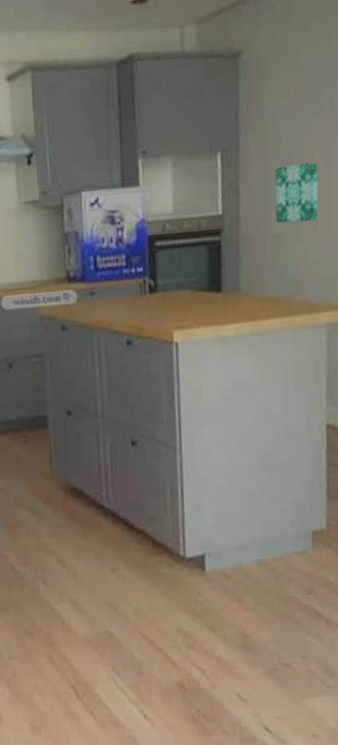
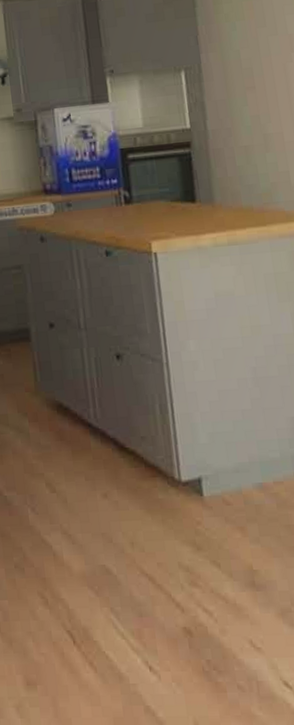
wall art: present [275,161,318,223] -> none [237,77,284,136]

